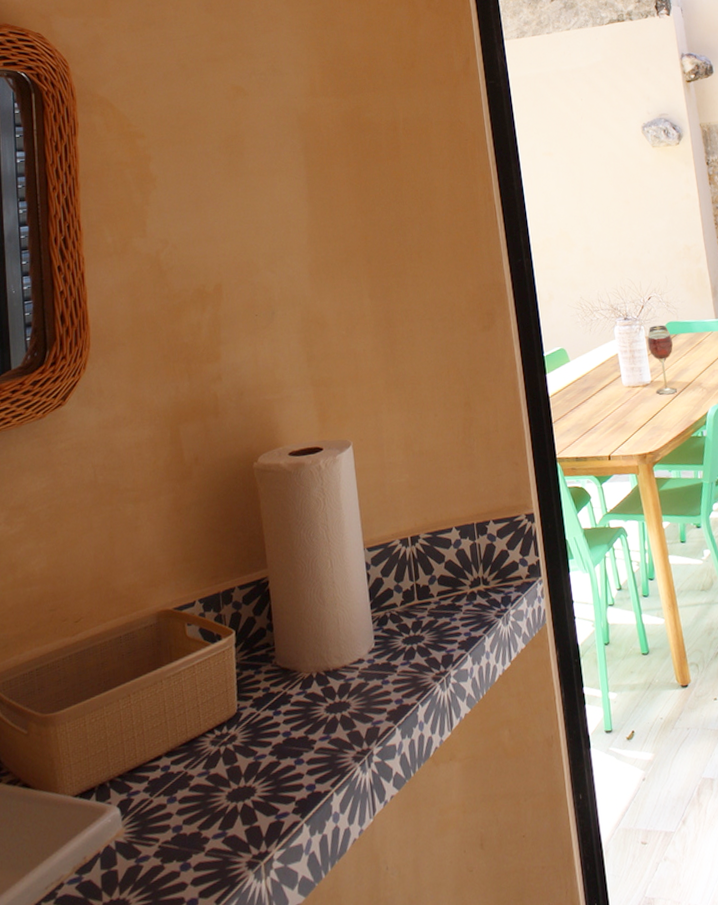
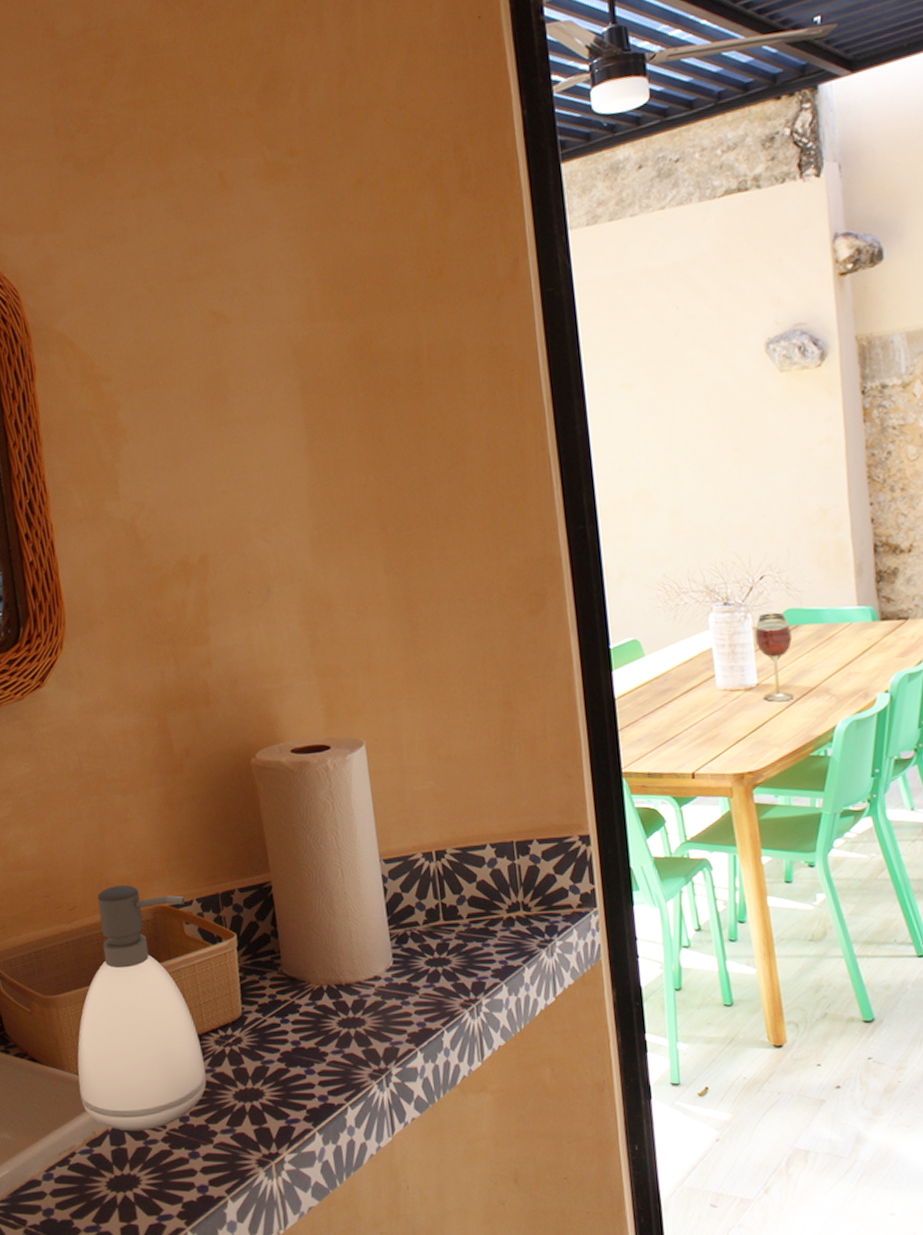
soap dispenser: none [72,591,201,851] -> present [77,885,207,1132]

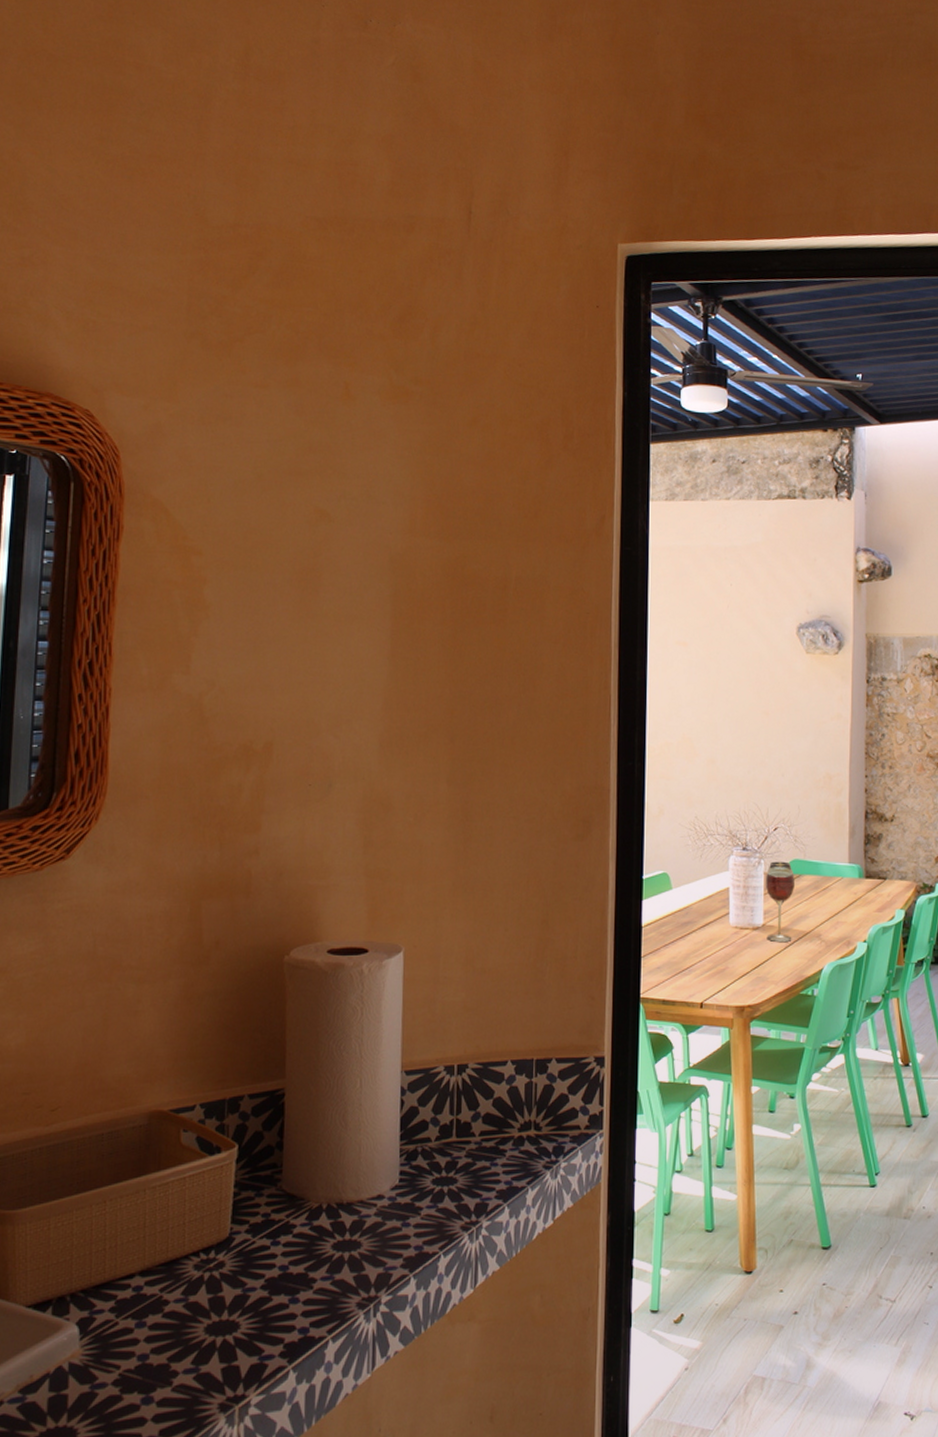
soap dispenser: present [77,885,207,1132] -> none [22,1085,188,1374]

